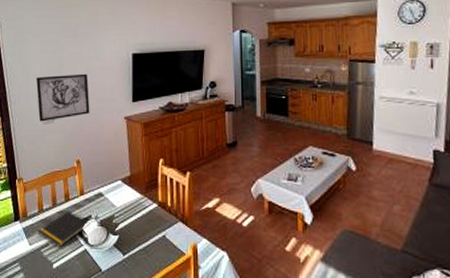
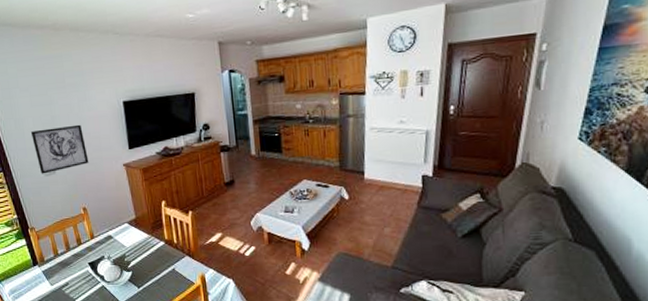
notepad: present [37,210,90,248] -> none [56,253,104,286]

